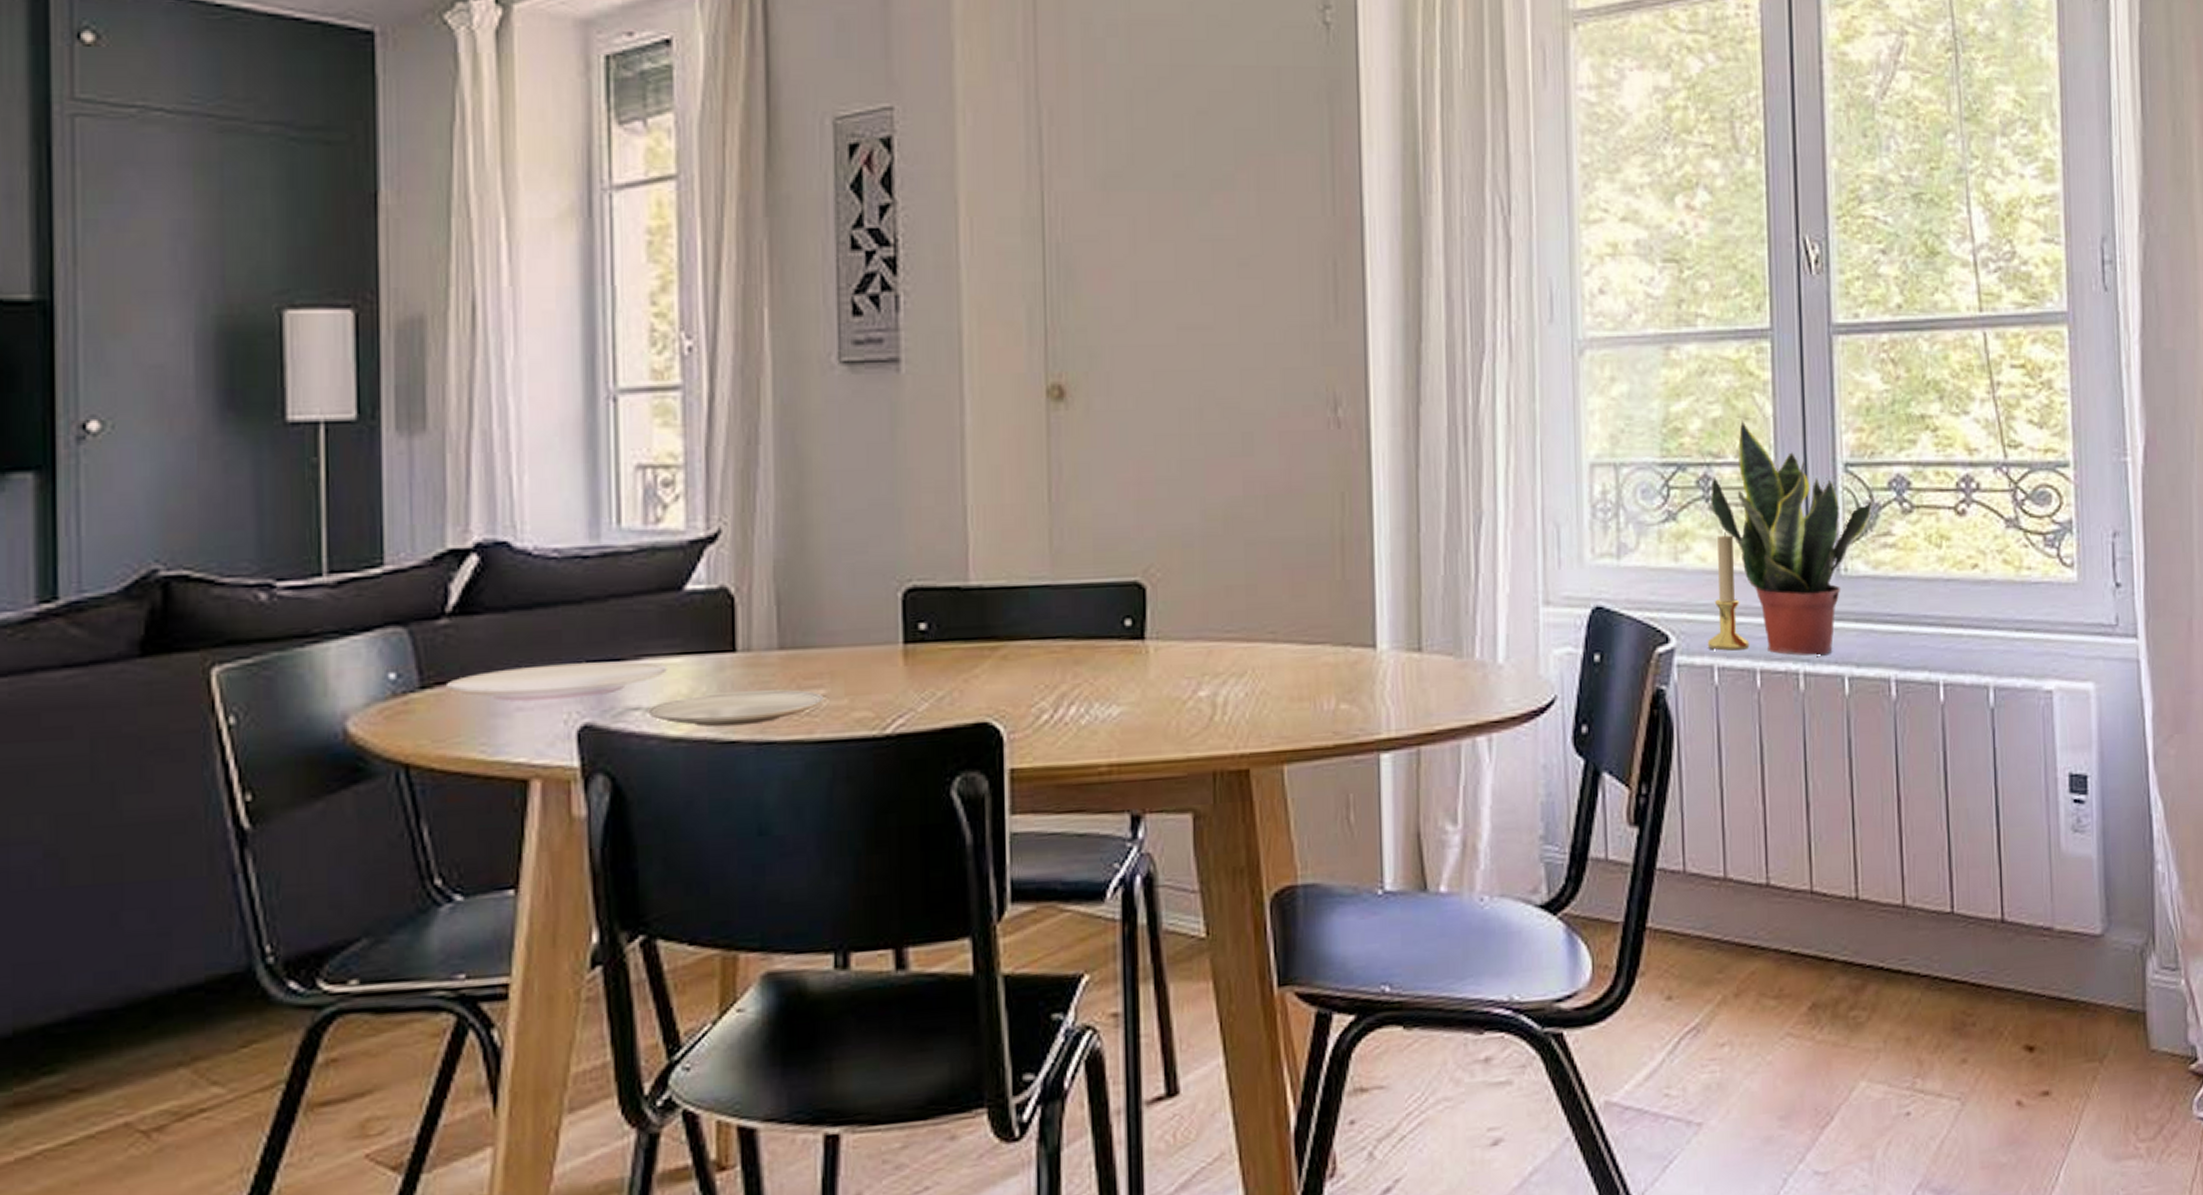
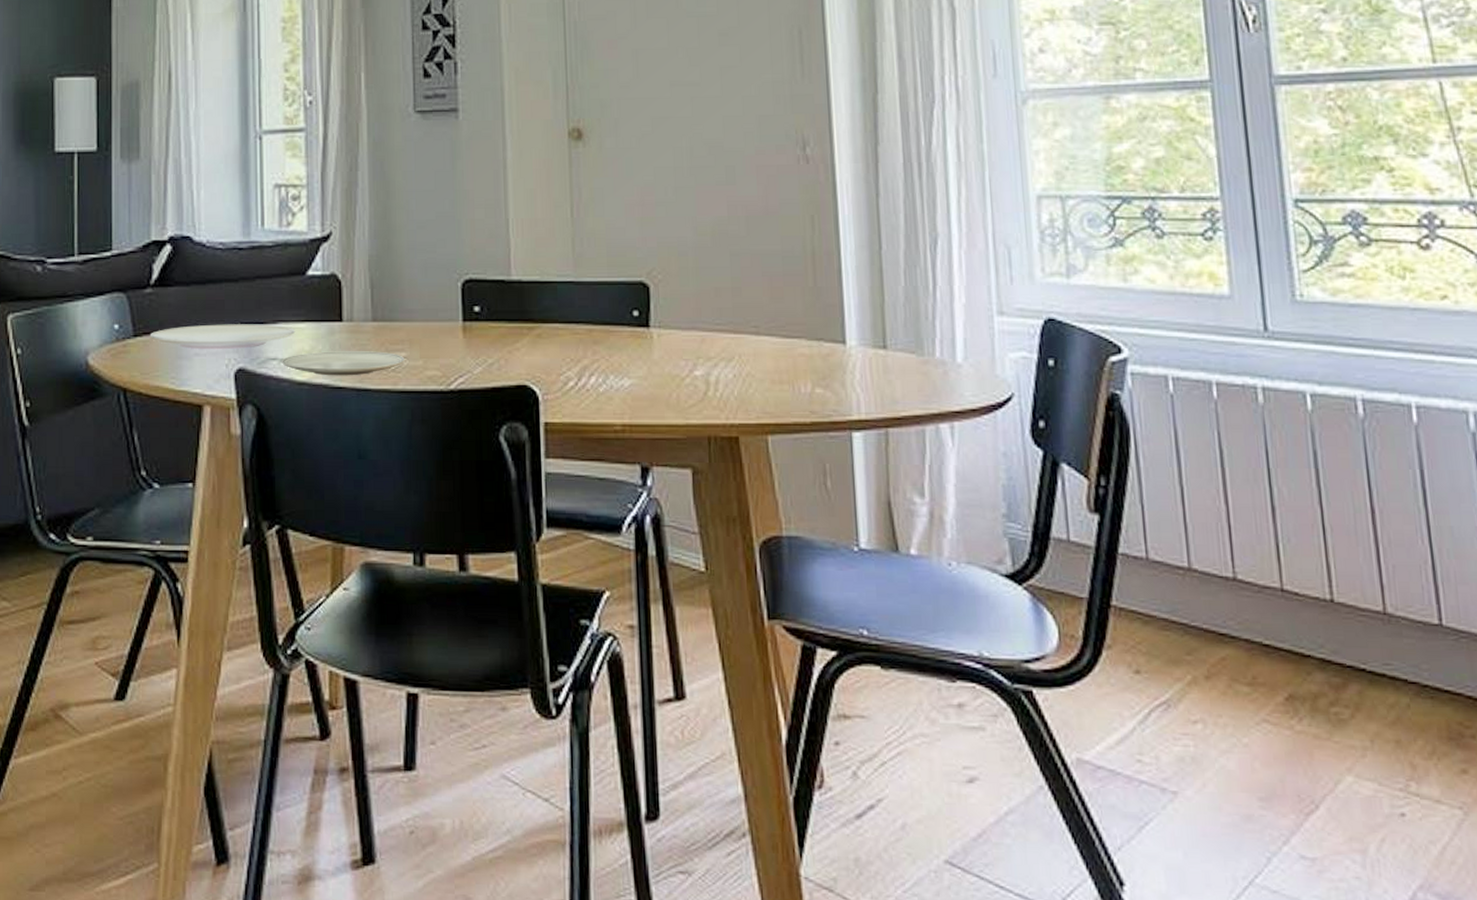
candle holder: present [1707,532,1750,651] -> none [1160,258,1204,363]
potted plant: present [1711,419,1872,656] -> none [1156,159,1326,373]

